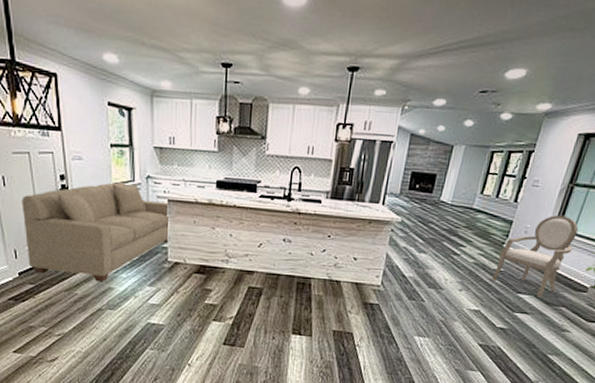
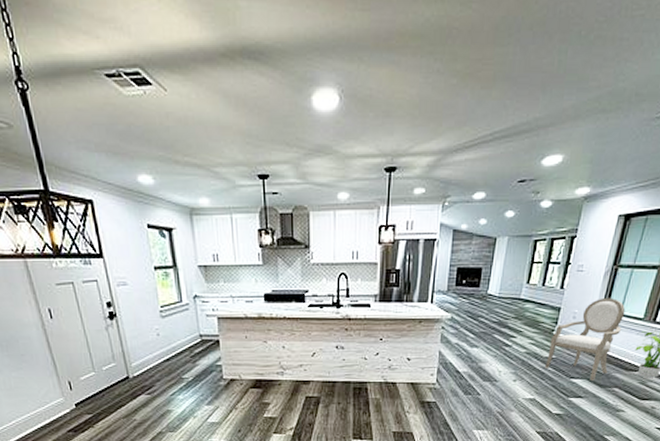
sofa: present [21,181,170,282] -> none [70,303,224,406]

